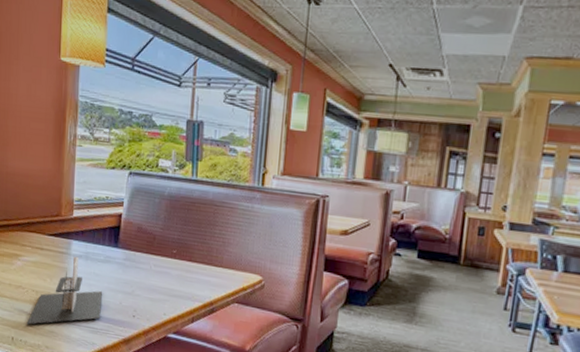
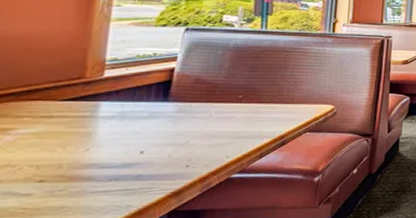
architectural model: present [26,256,102,325] -> none [16,118,144,208]

